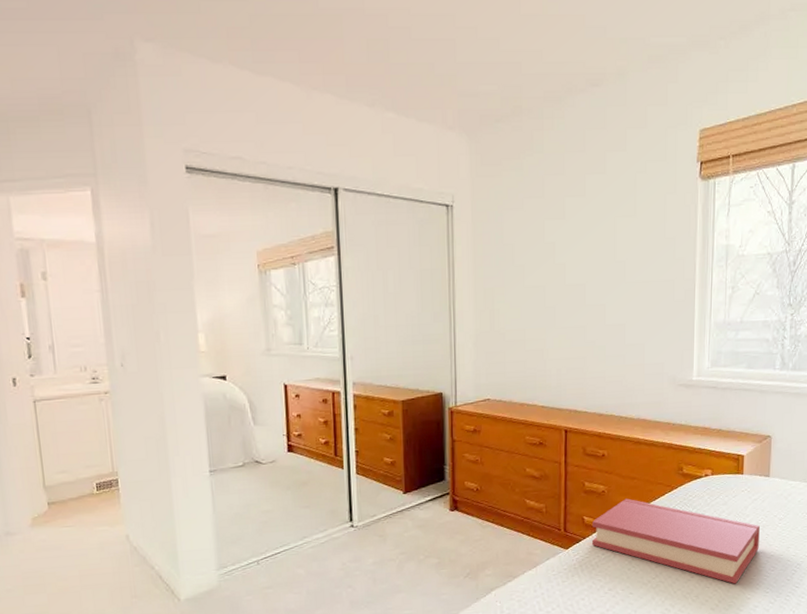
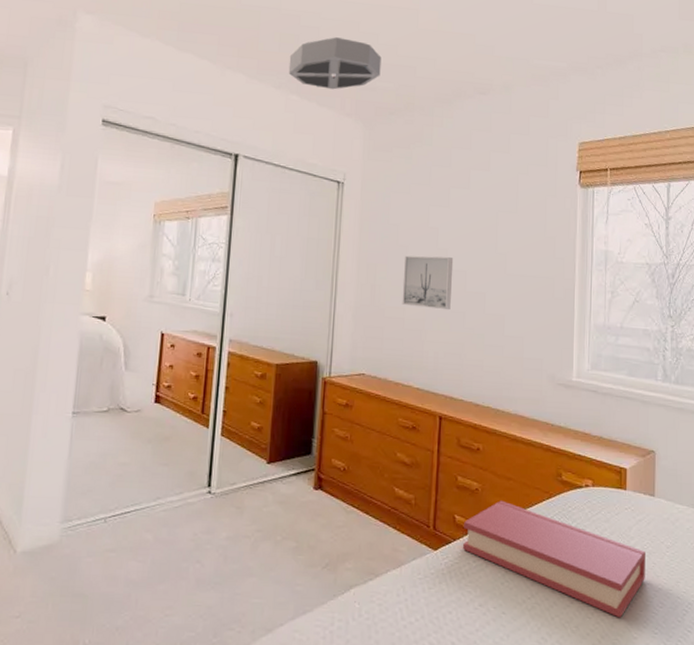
ceiling light: none [380,37,483,101] -> present [288,37,381,90]
wall art: none [521,272,572,327] -> present [402,255,454,310]

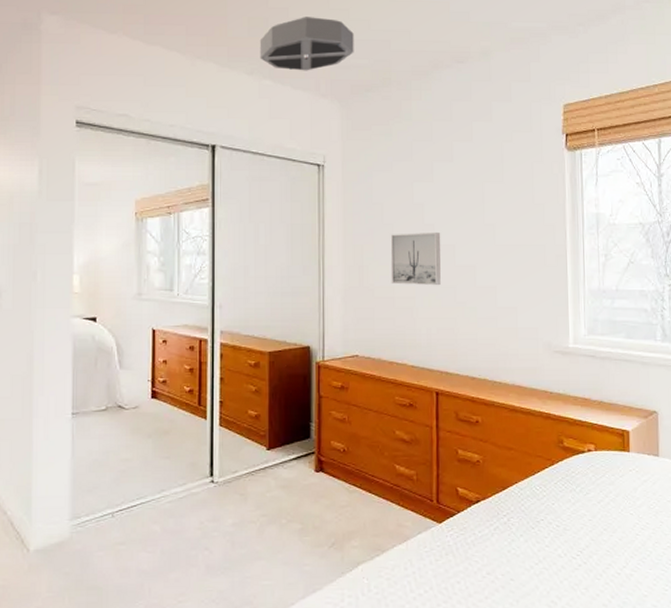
hardback book: present [462,500,645,618] -> none [466,470,653,578]

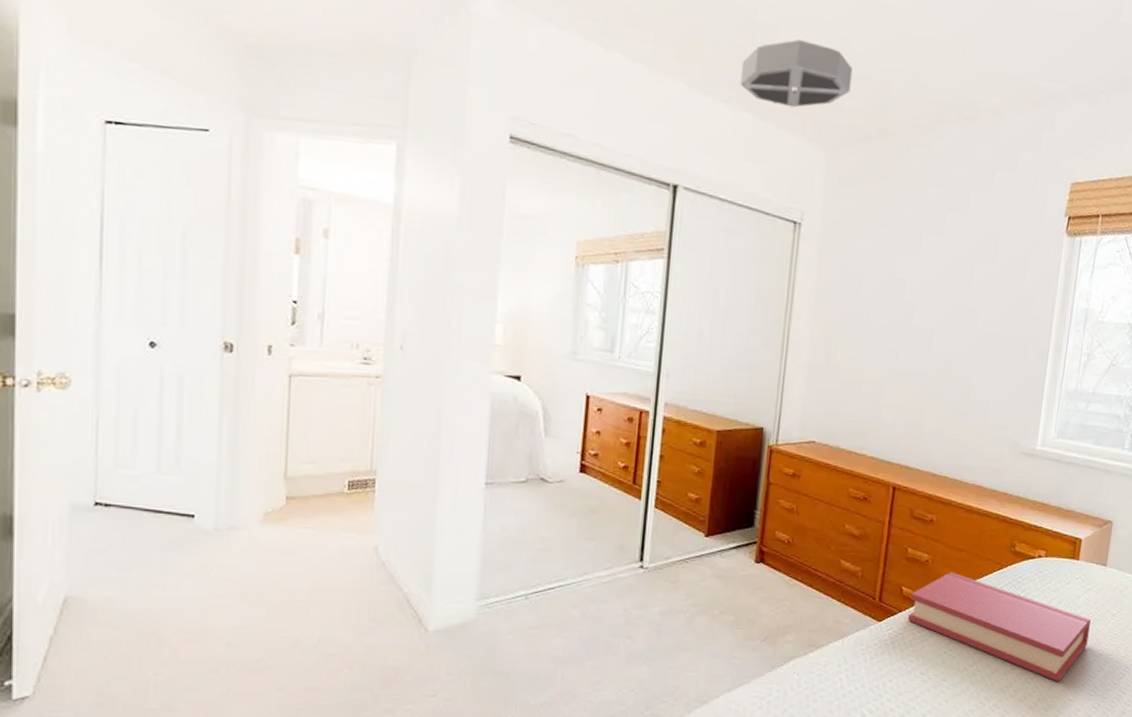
wall art: present [390,233,441,286] -> none [860,310,921,373]
hardback book: none [466,470,653,578] -> present [907,572,1091,682]

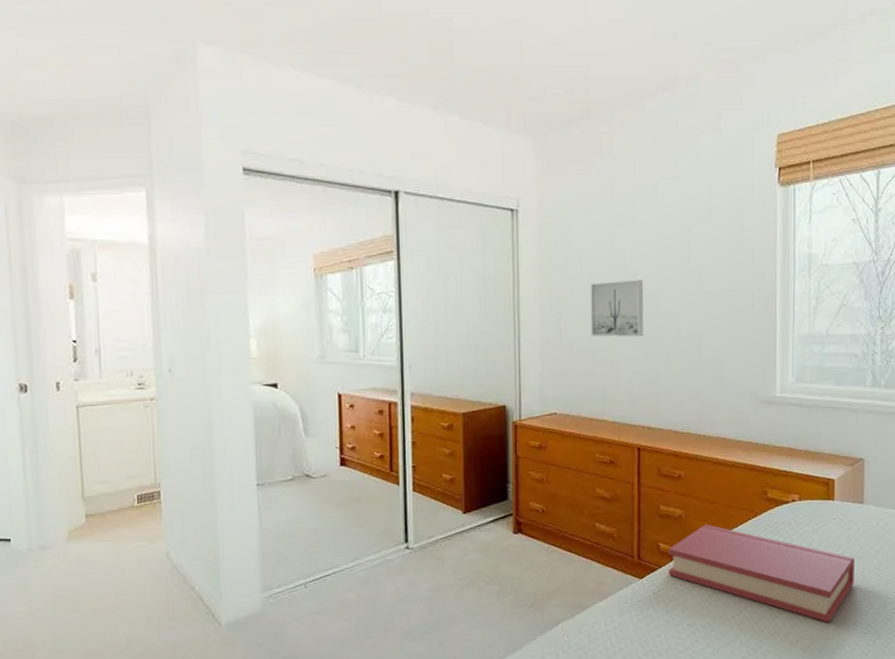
ceiling light: present [740,39,853,108] -> none [444,41,549,104]
wall art: none [860,310,921,373] -> present [590,280,644,337]

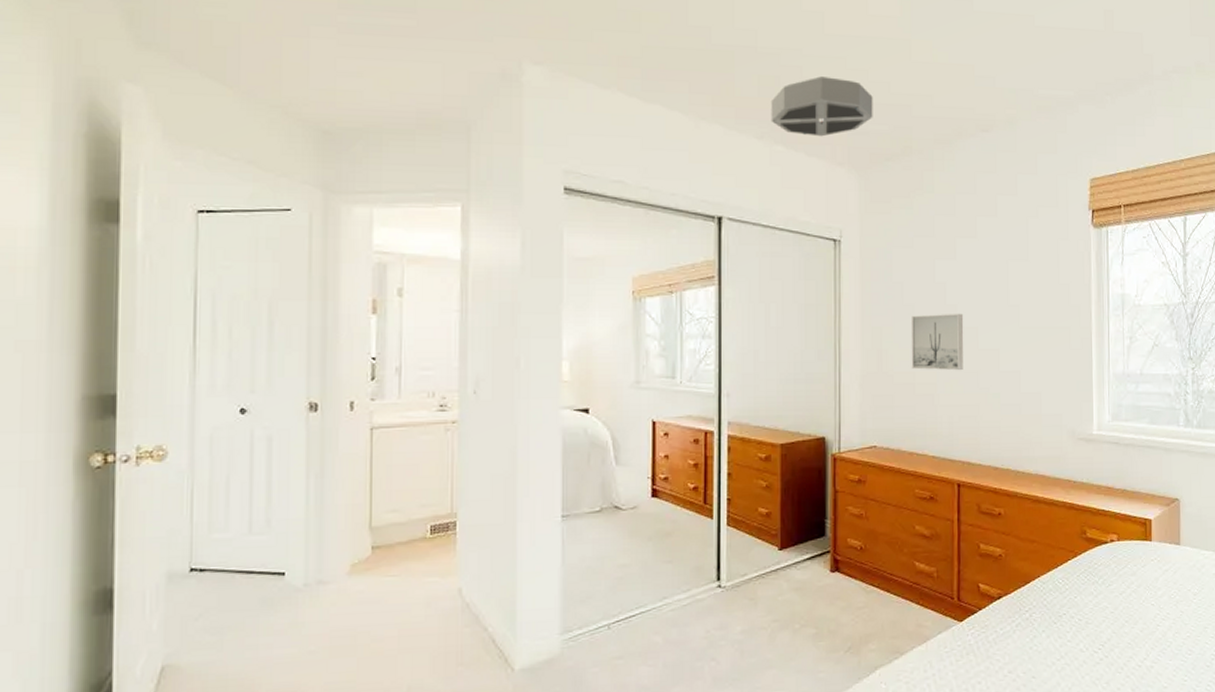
ceiling light: none [444,41,549,104] -> present [770,76,873,137]
hardback book: present [668,524,854,623] -> none [988,564,1173,670]

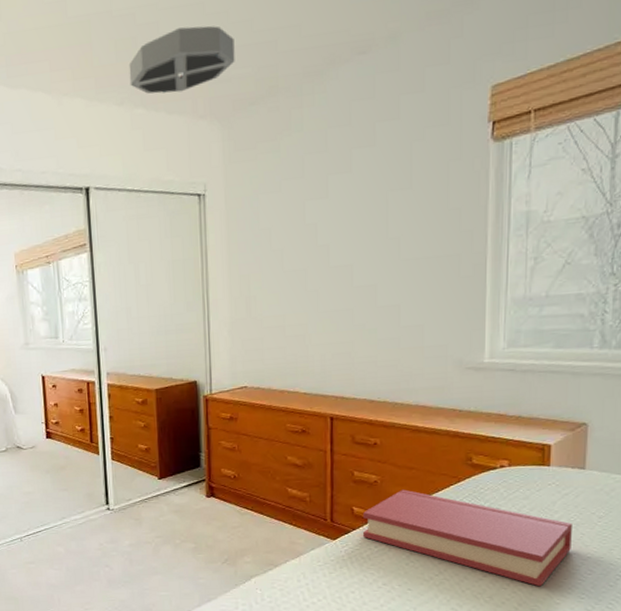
wall art: present [911,314,964,371] -> none [280,253,337,312]
hardback book: none [988,564,1173,670] -> present [362,489,572,587]

